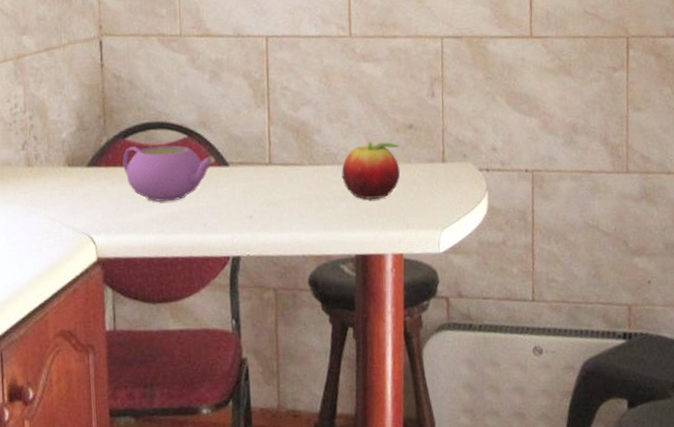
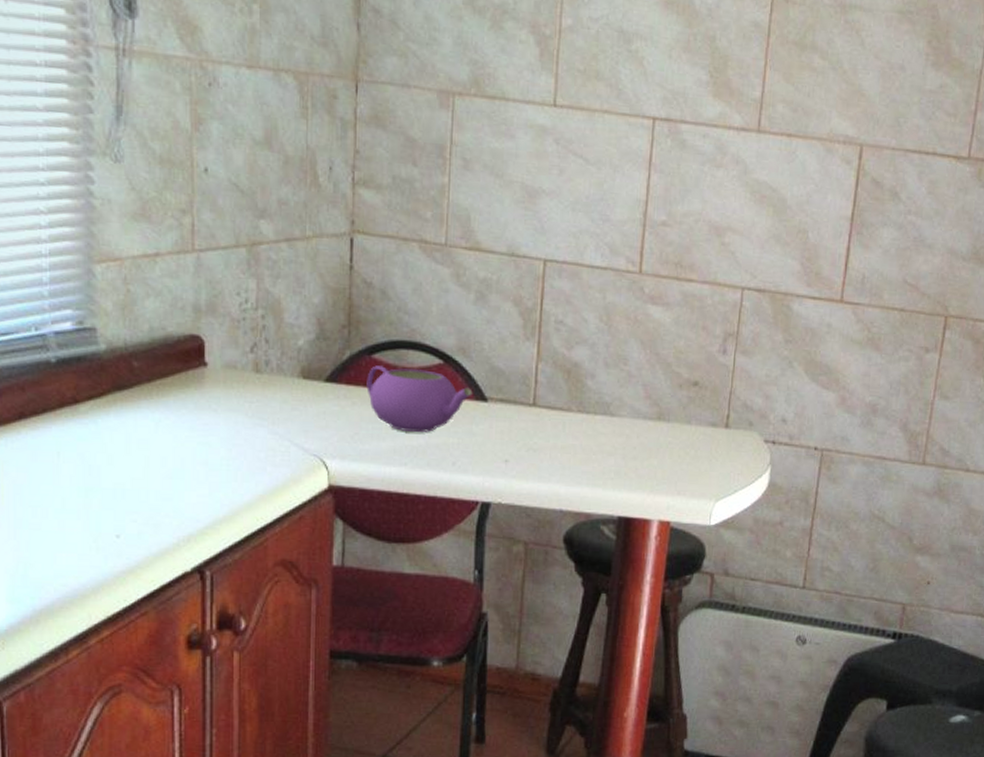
fruit: present [341,142,401,200] -> none [613,395,681,459]

